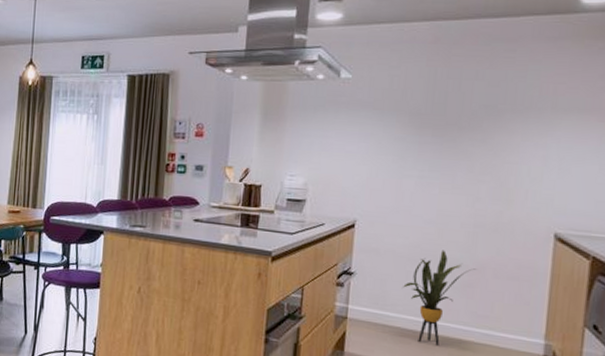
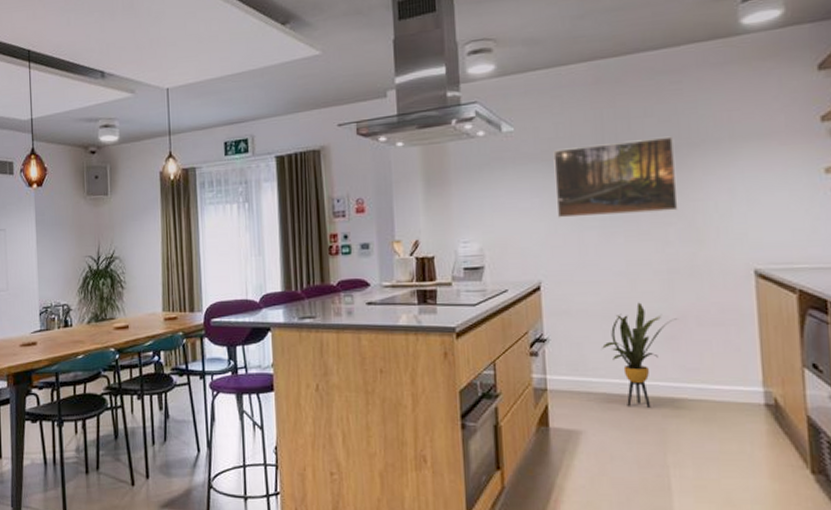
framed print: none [380,100,499,170] -> present [553,136,678,218]

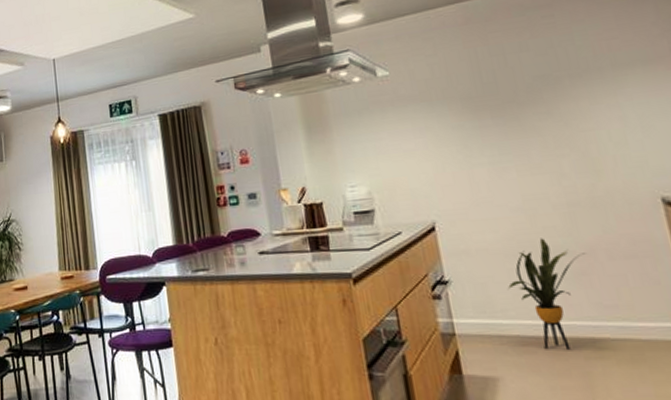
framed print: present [553,136,678,218] -> none [431,69,570,157]

